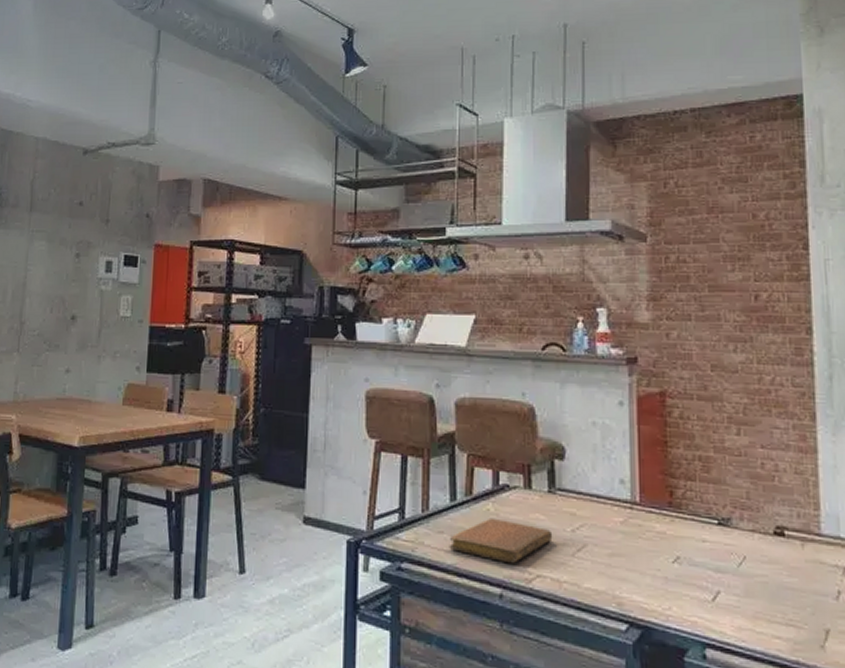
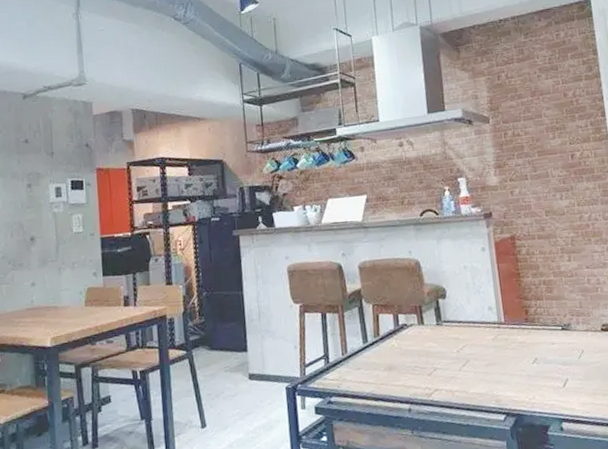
notebook: present [449,517,553,564] -> none [366,351,444,385]

